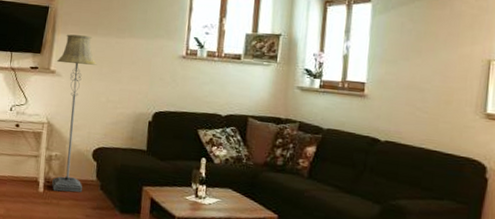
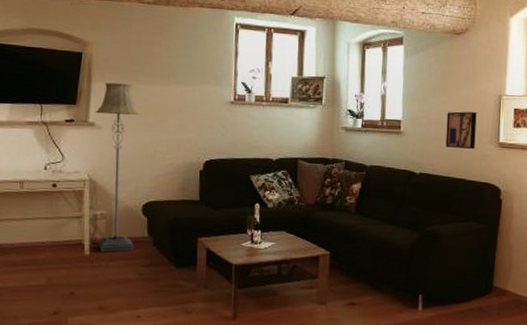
wall art: none [417,76,459,119] -> present [445,111,477,149]

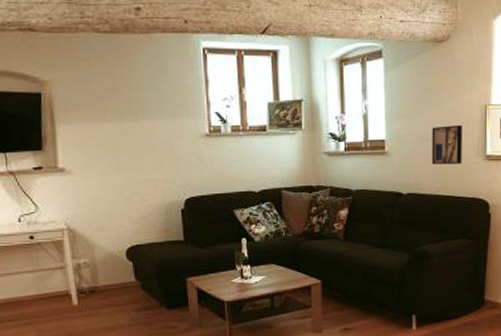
floor lamp: present [96,82,141,252] -> none [64,123,123,301]

